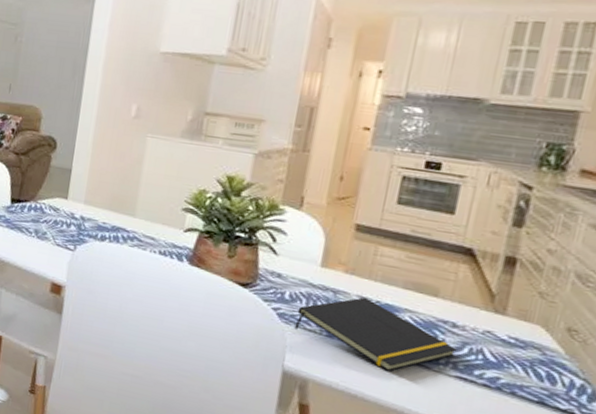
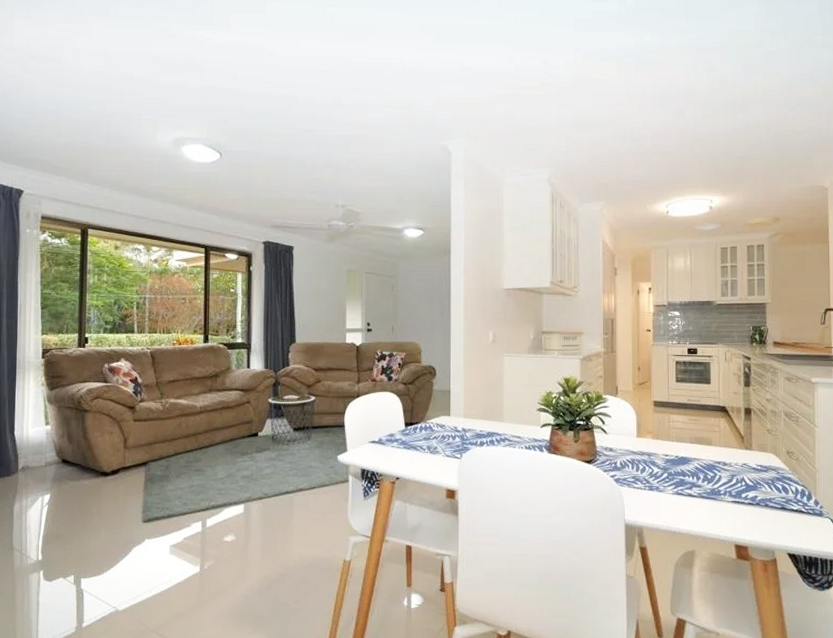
notepad: present [294,297,457,372] -> none [627,455,729,508]

